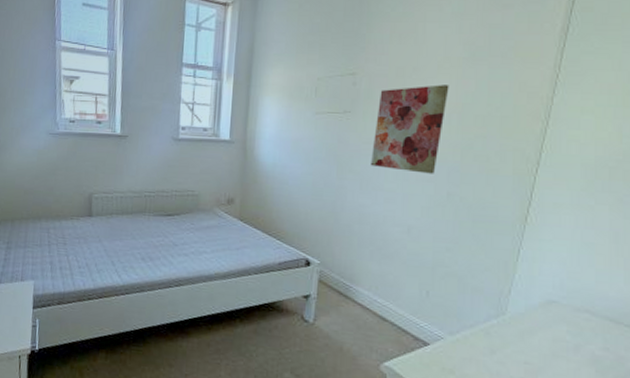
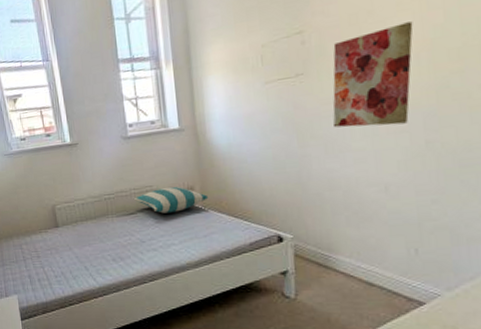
pillow: none [174,194,247,221] -> present [134,186,209,214]

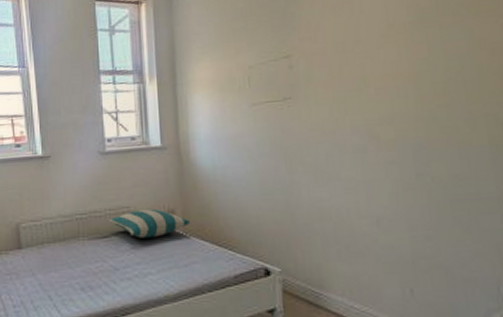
wall art: present [333,21,414,128] -> none [321,54,399,156]

